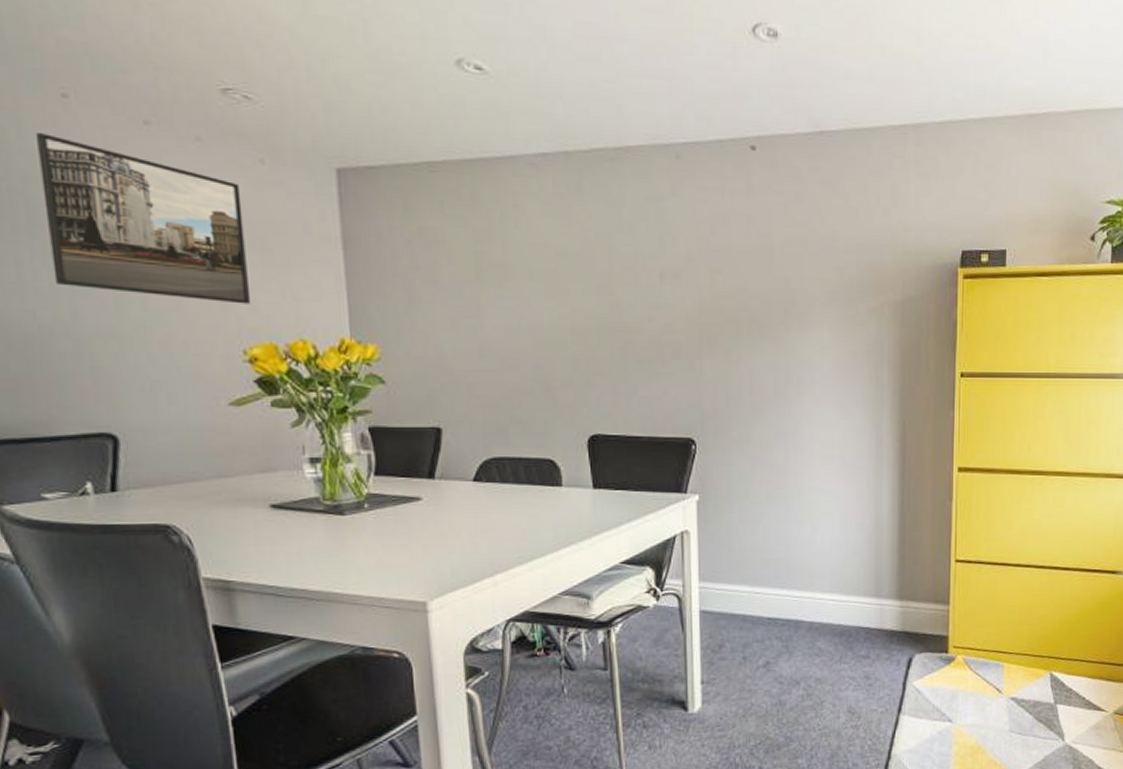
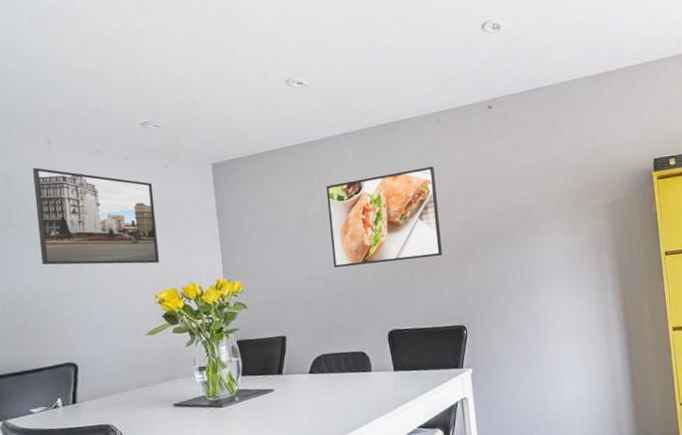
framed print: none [510,219,671,344] -> present [326,166,442,268]

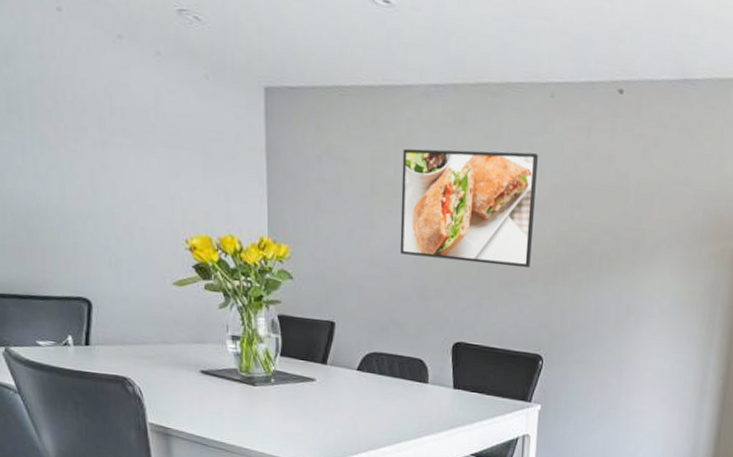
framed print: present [33,168,160,265] -> none [38,41,193,201]

